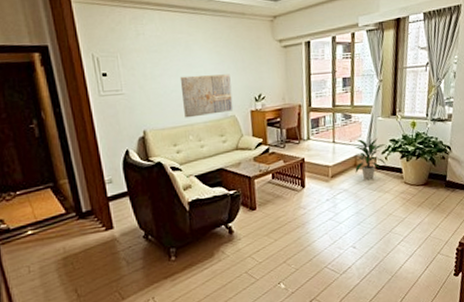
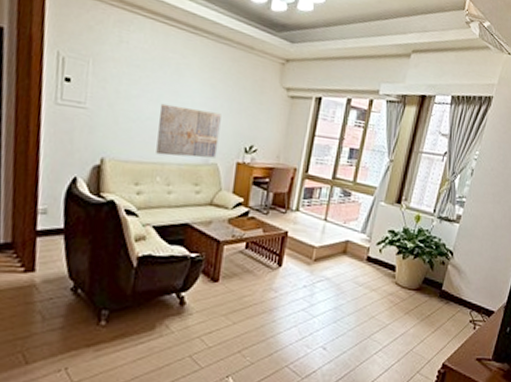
indoor plant: present [353,138,387,180] -> none [343,222,385,273]

